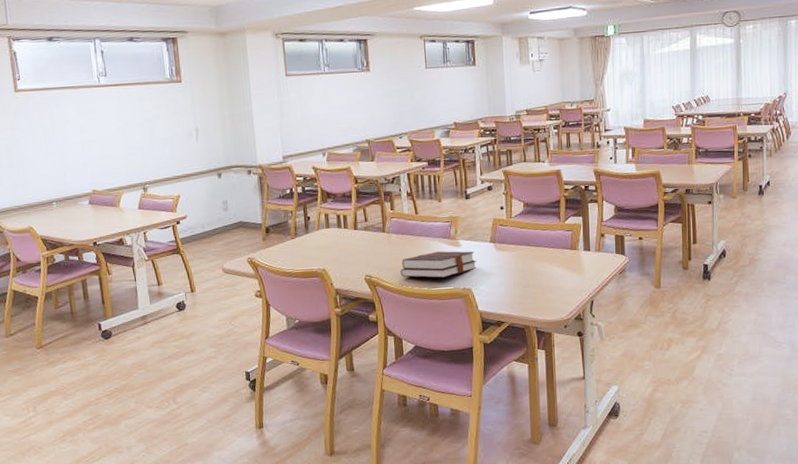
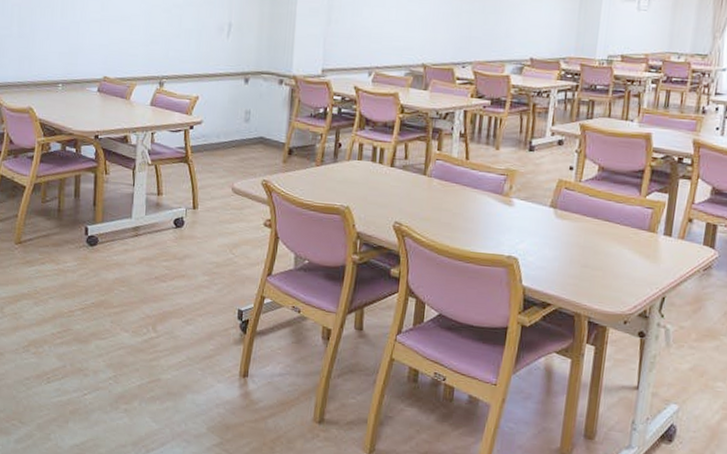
hardback book: present [400,251,477,278] -> none [436,207,530,240]

